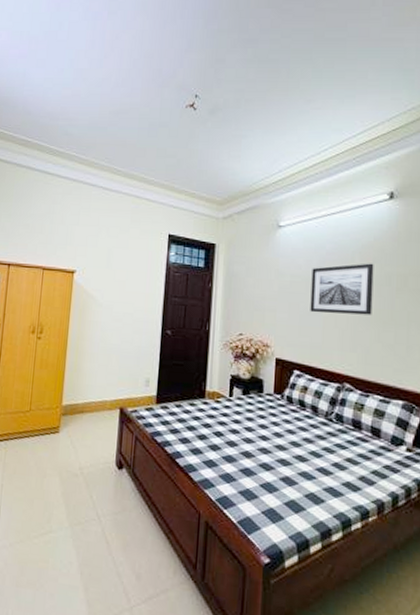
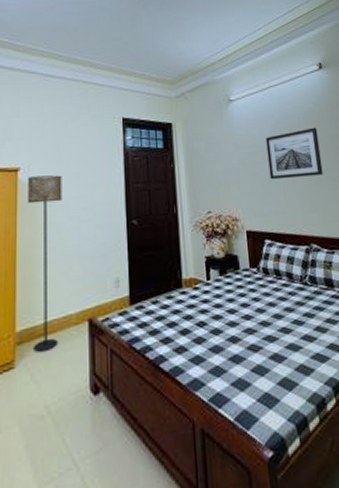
floor lamp: none [75,279,110,426] -> present [28,175,62,352]

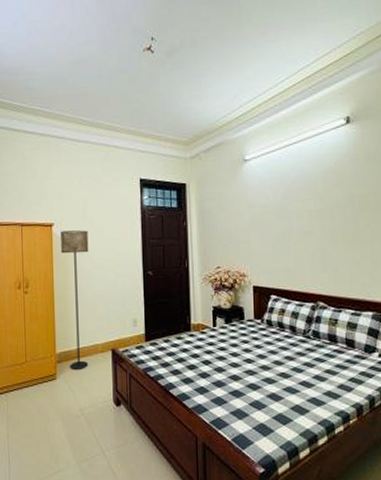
wall art: present [265,127,324,180] -> none [279,187,339,240]

